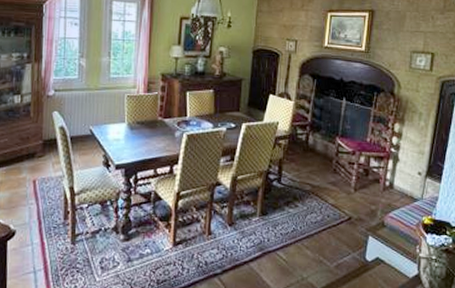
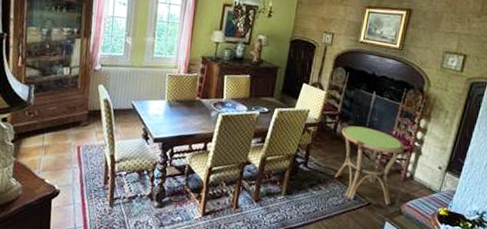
side table: none [312,136,381,217] -> present [335,125,405,205]

